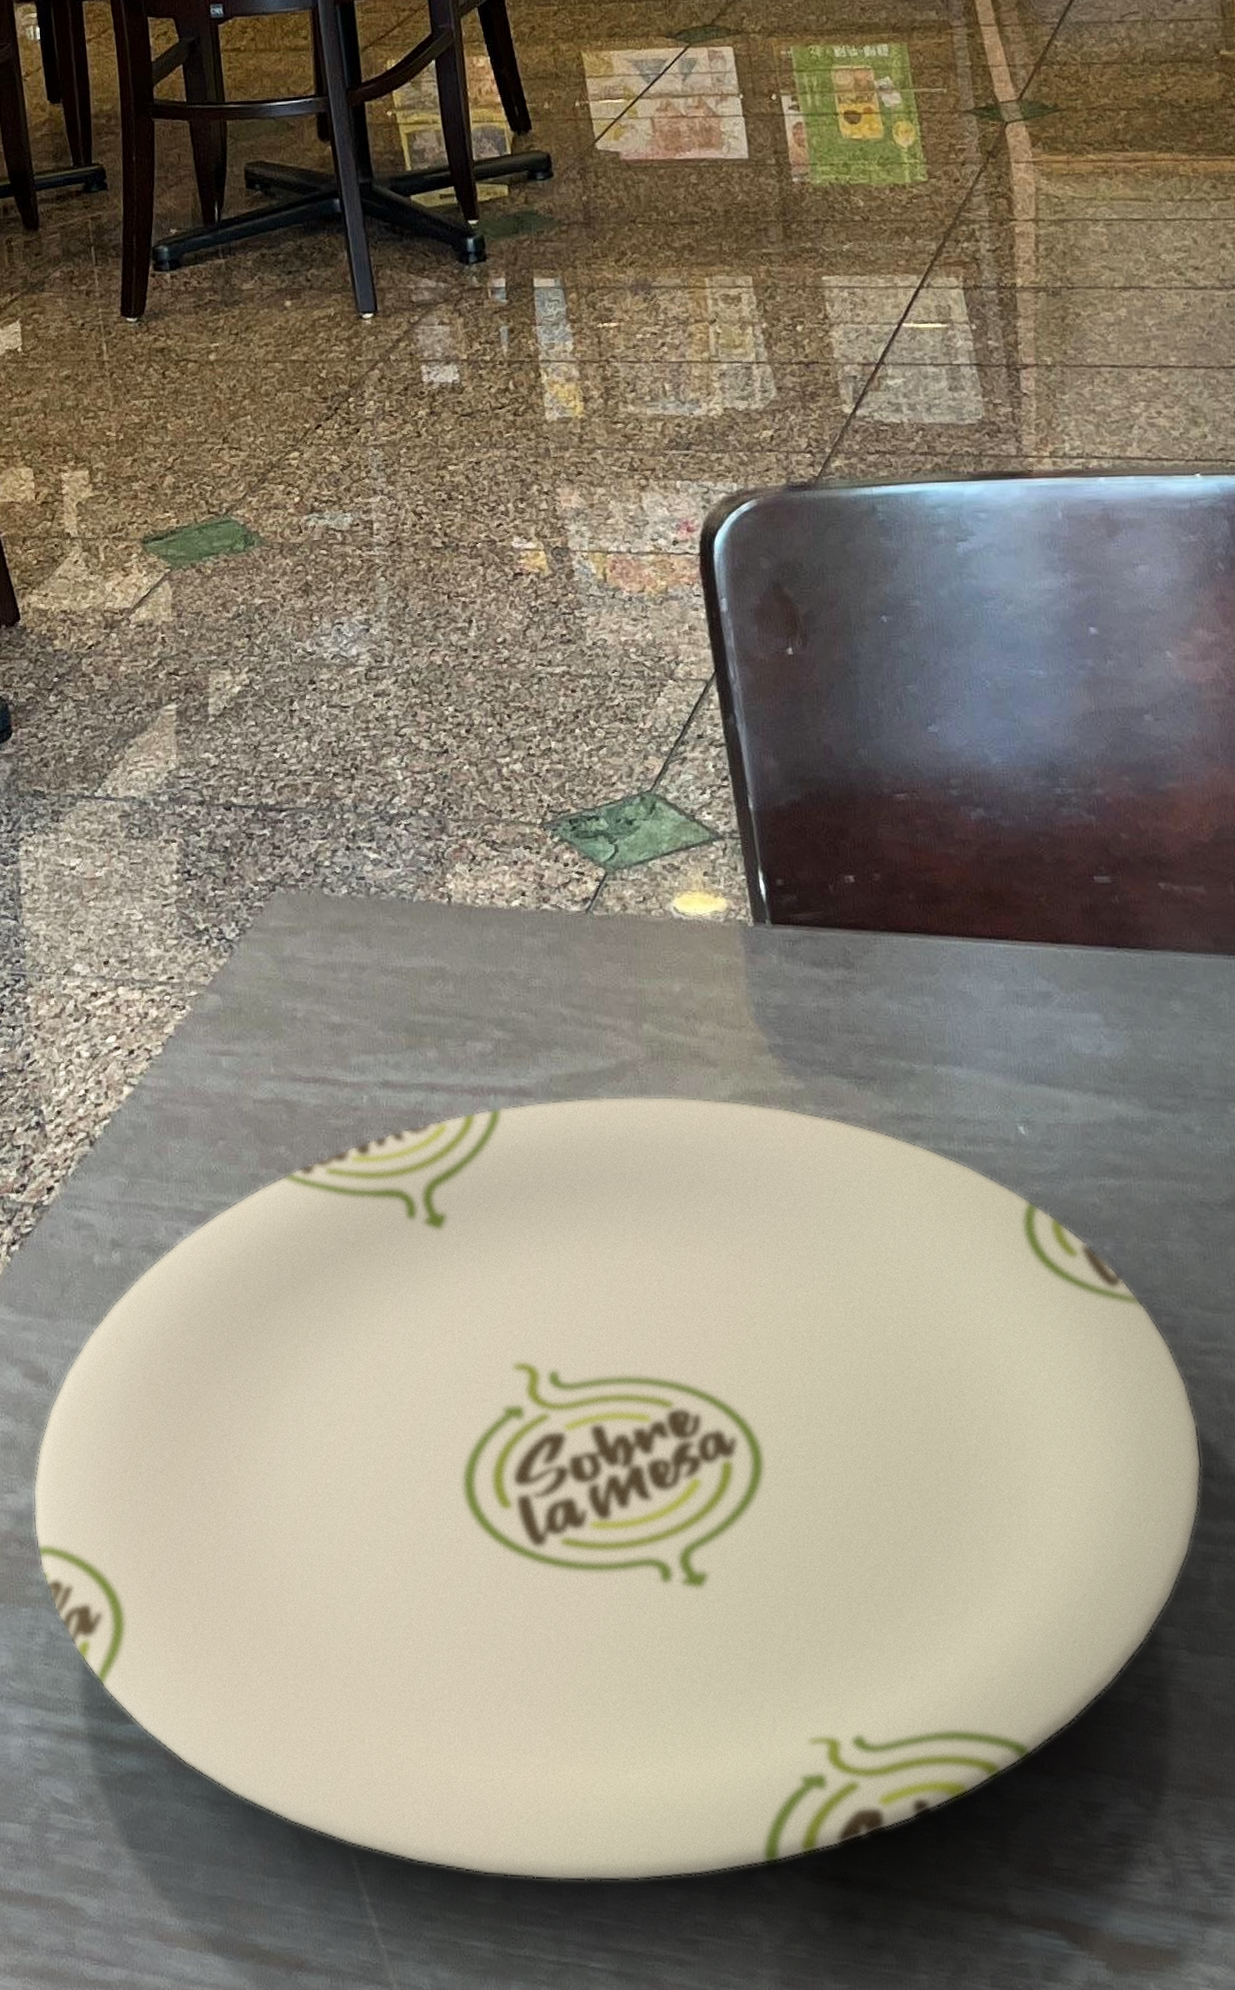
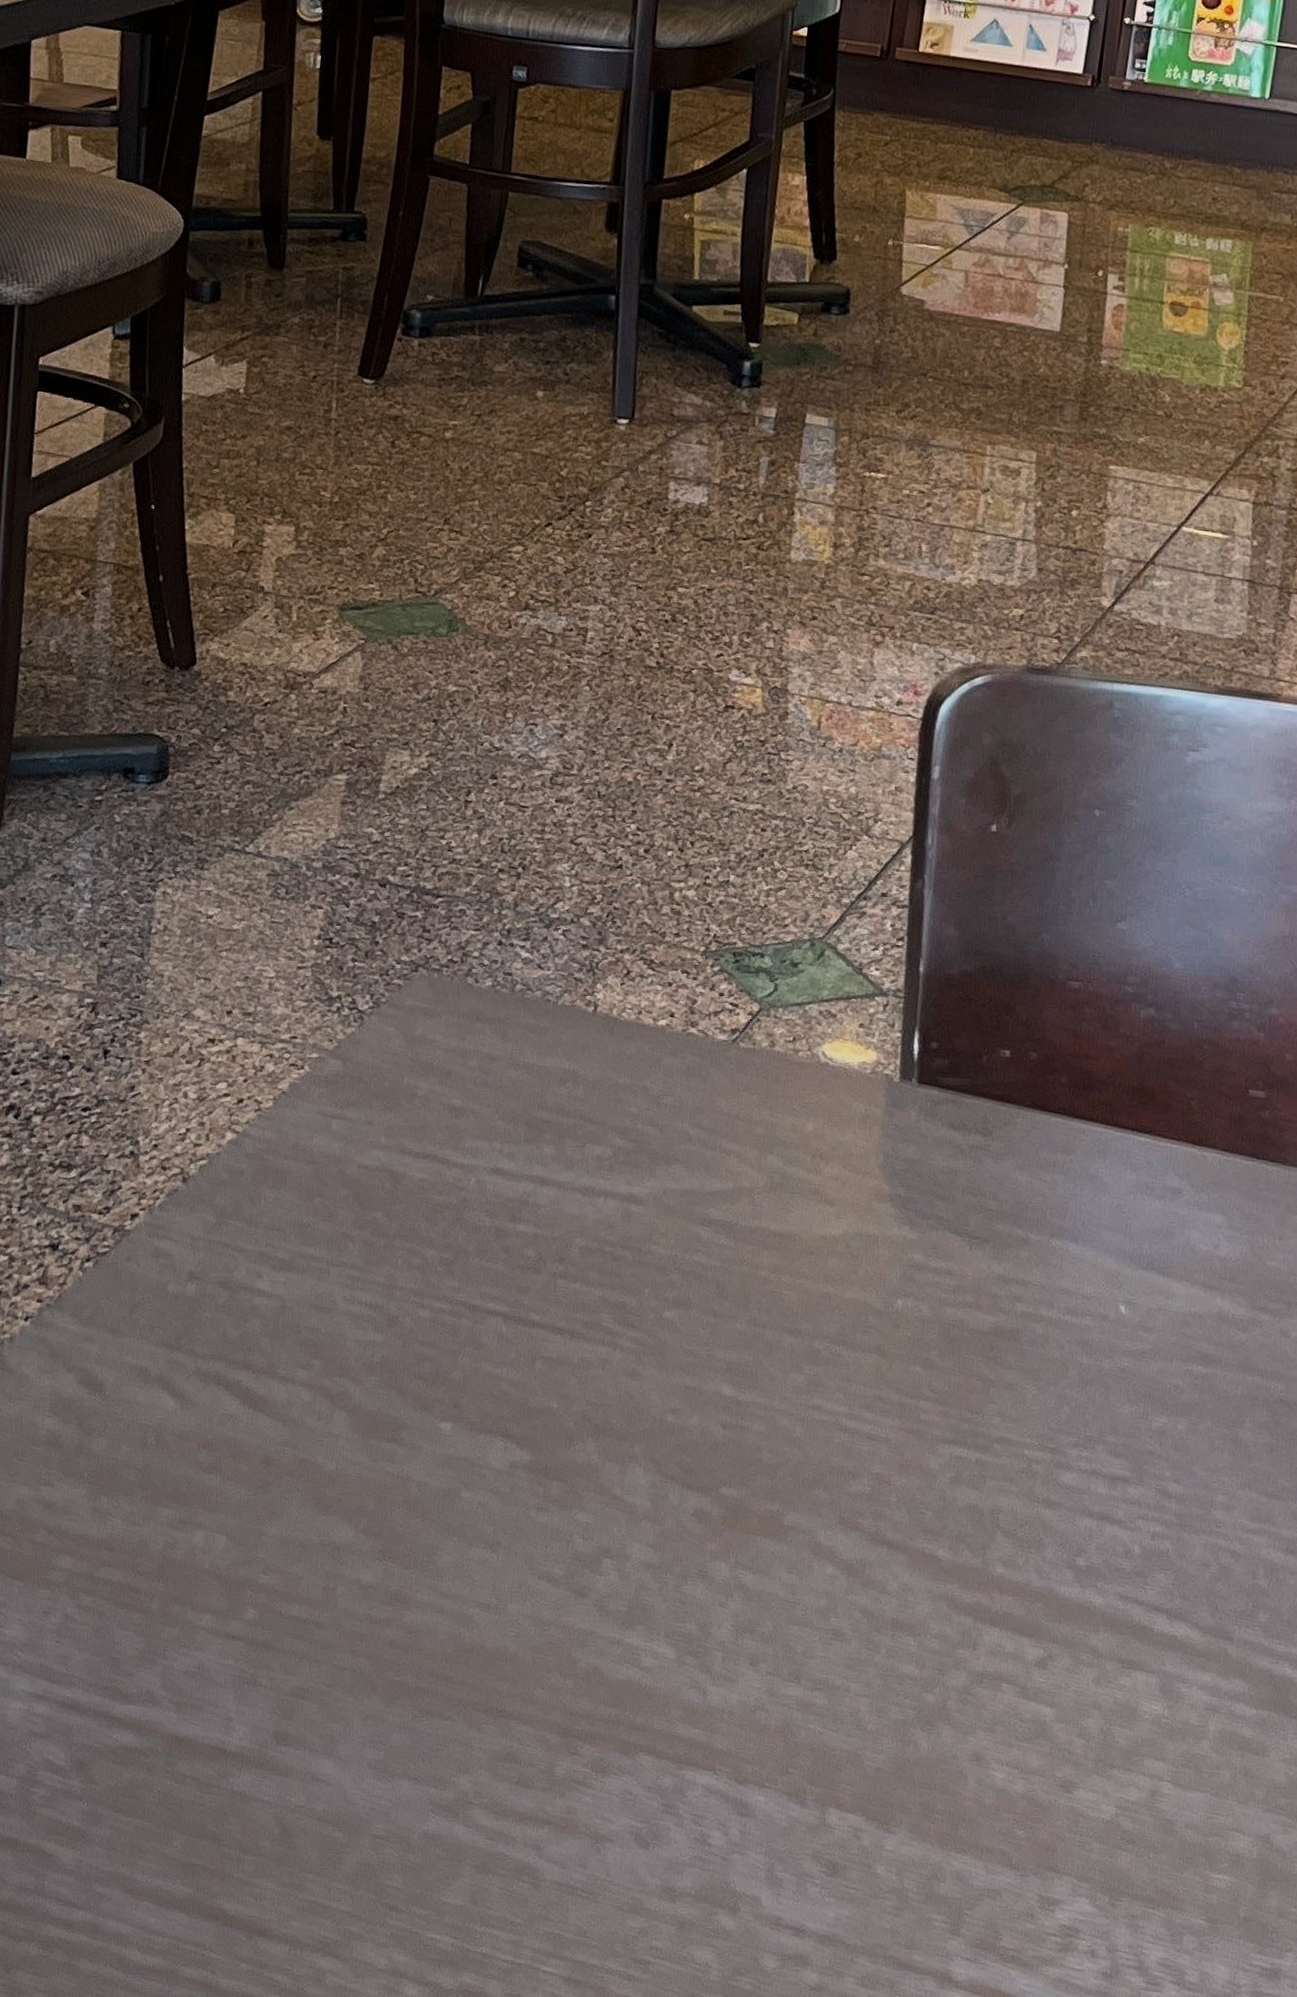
plate: present [32,1096,1203,1882] -> none [64,1209,1230,1909]

